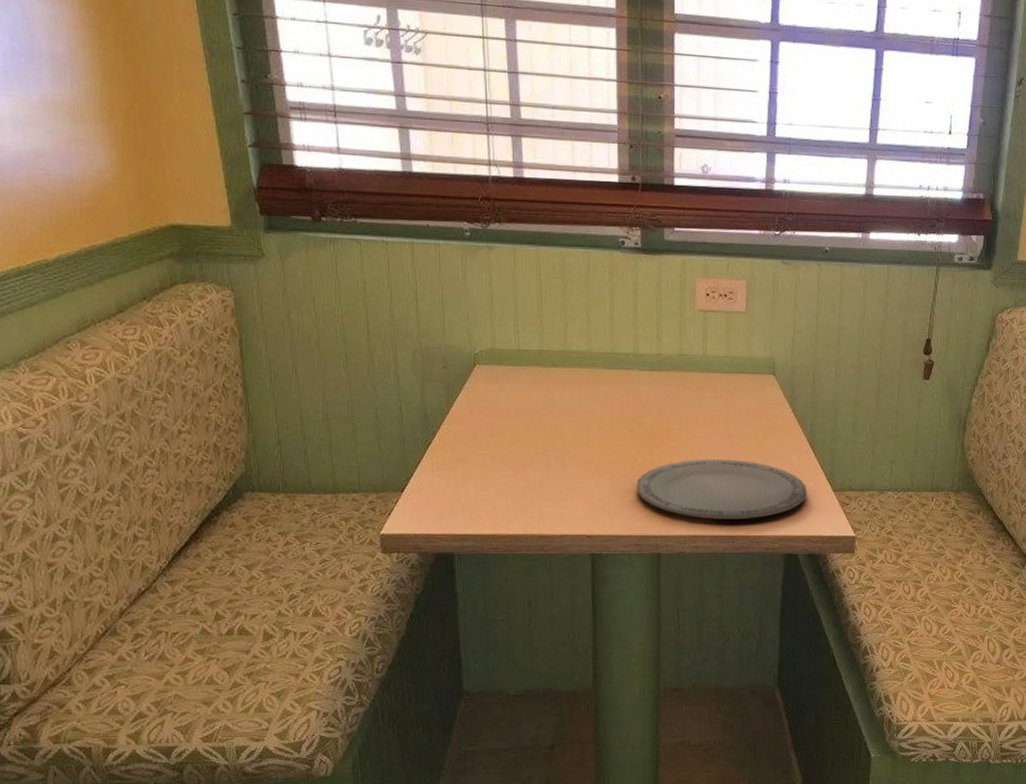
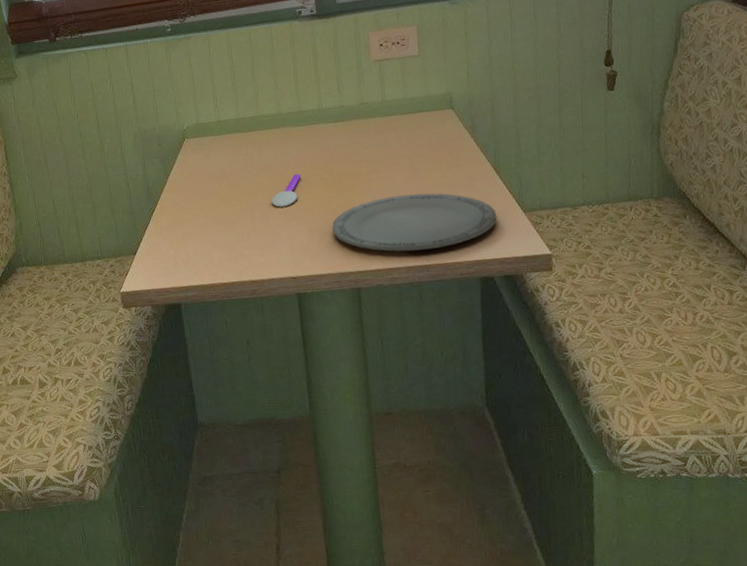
spoon: none [571,422,608,456] -> present [271,173,302,208]

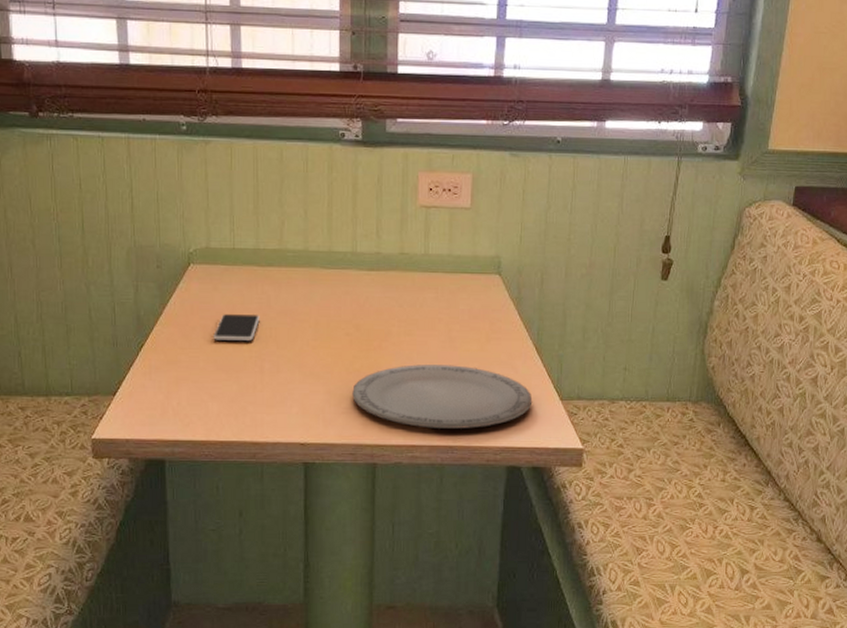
smartphone: none [210,173,247,199] -> present [213,314,260,342]
spoon: present [271,173,302,208] -> none [286,324,324,360]

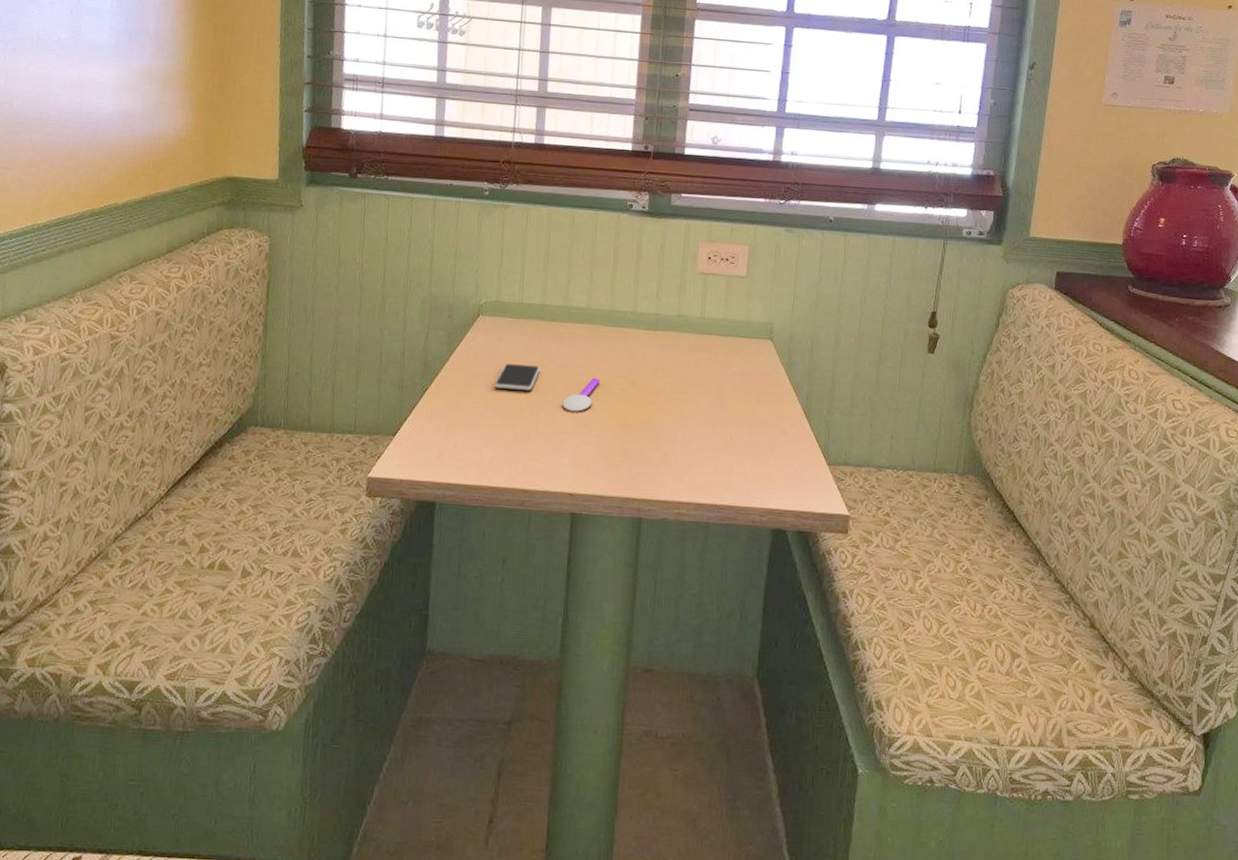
spoon: none [286,324,324,360] -> present [562,378,601,412]
plate: present [352,364,533,429] -> none [623,422,800,489]

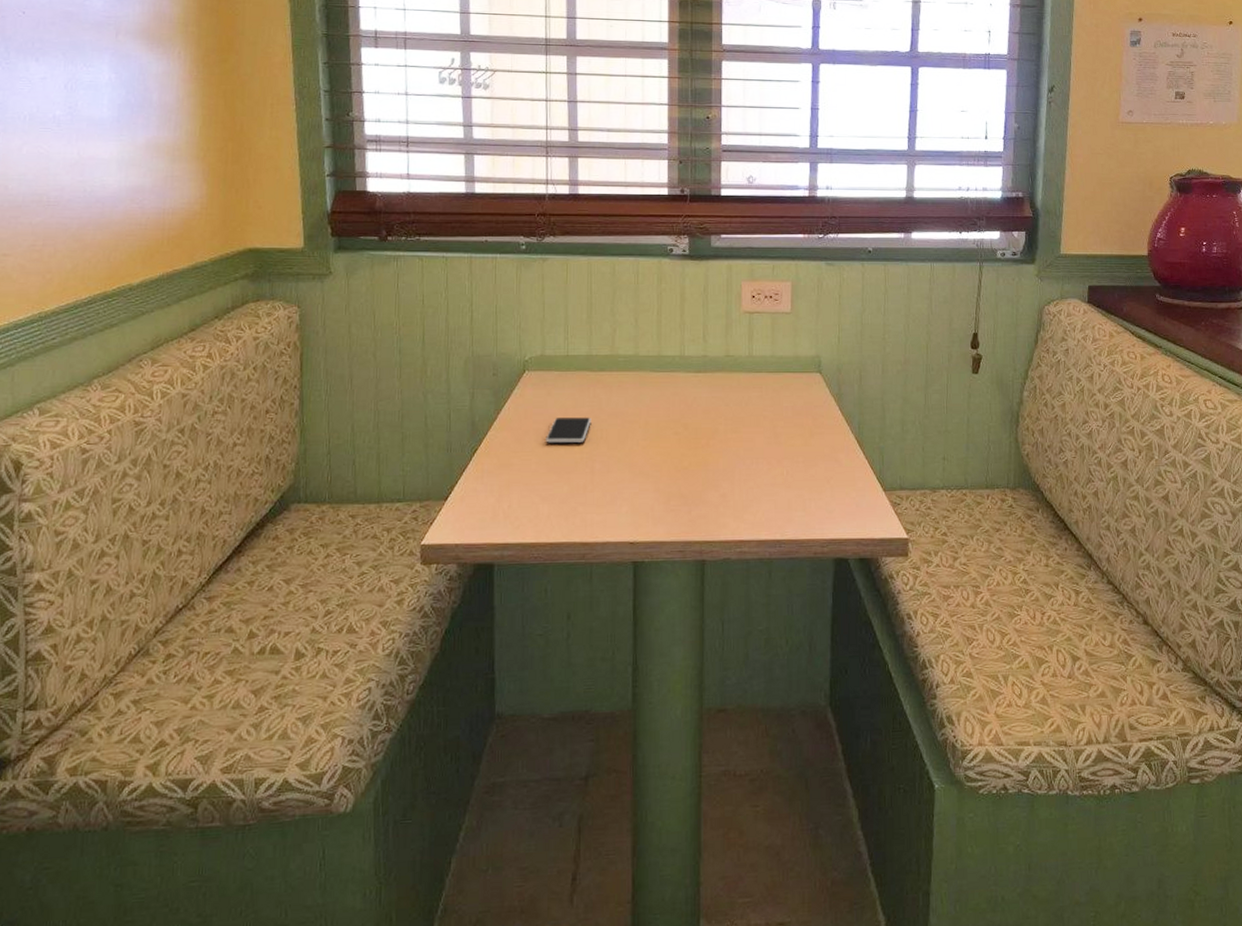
spoon: present [562,378,601,412] -> none [616,424,653,460]

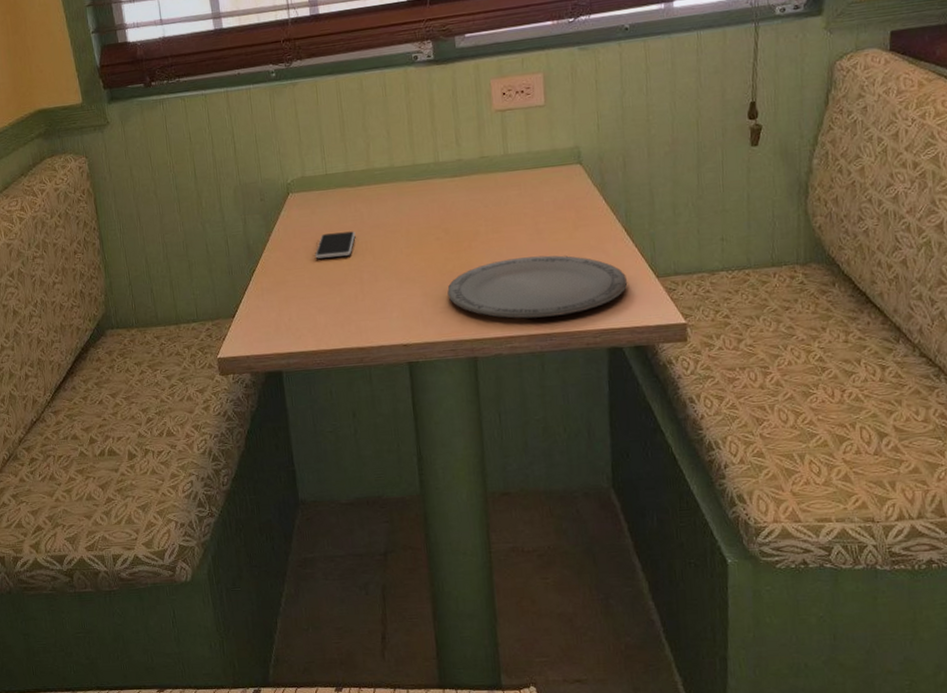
plate: none [681,460,857,523] -> present [447,255,628,319]

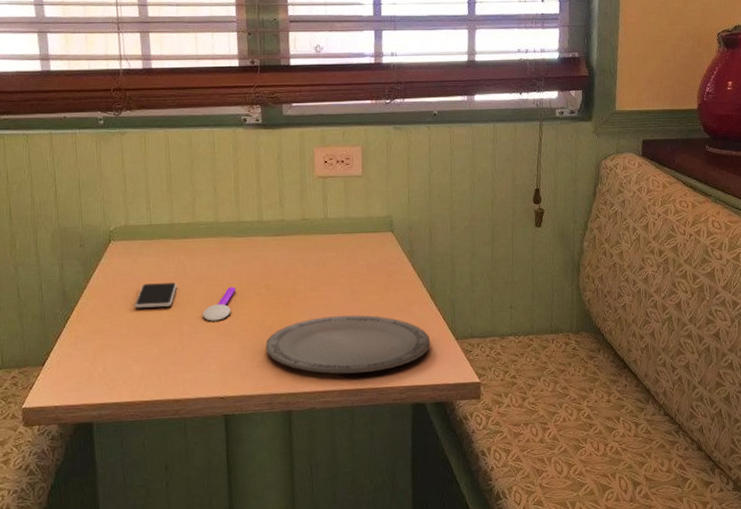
spoon: none [382,232,415,269] -> present [203,287,237,321]

